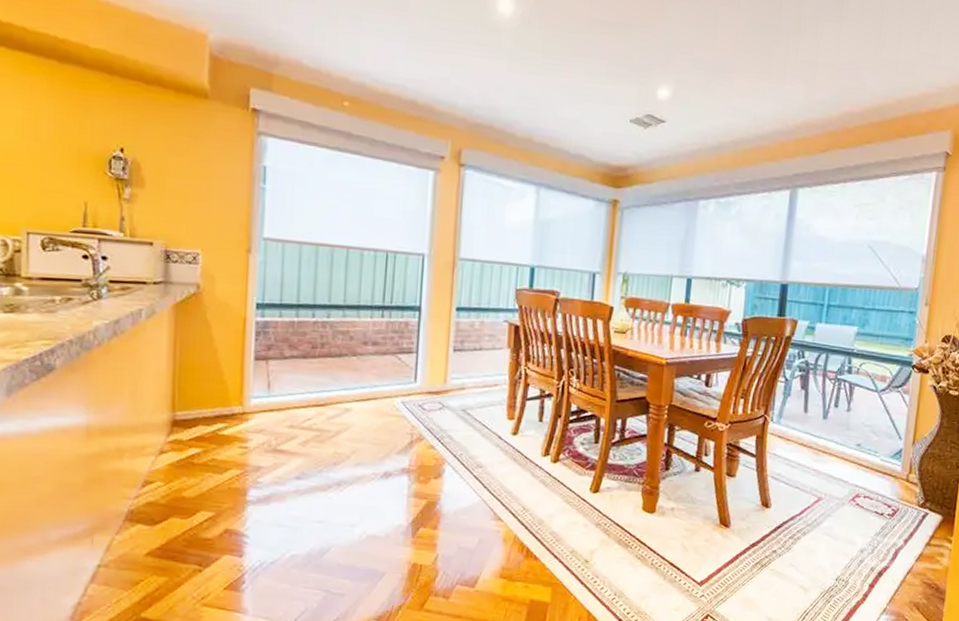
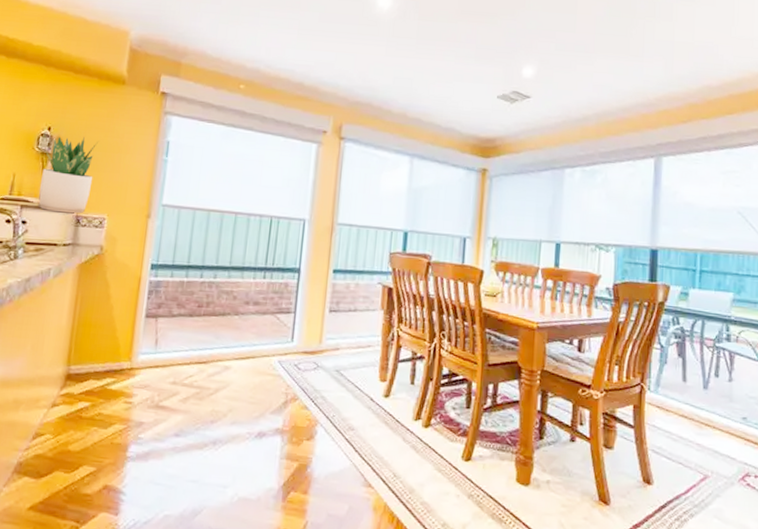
planter: none [119,159,184,249] -> present [38,136,99,214]

